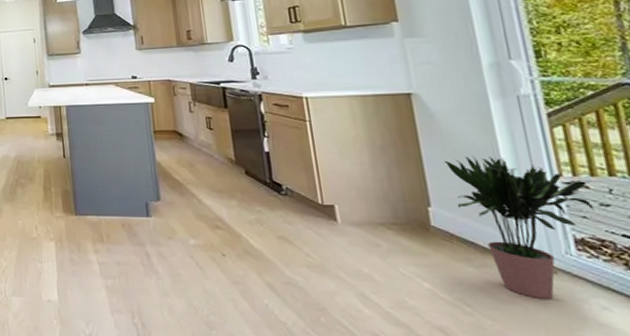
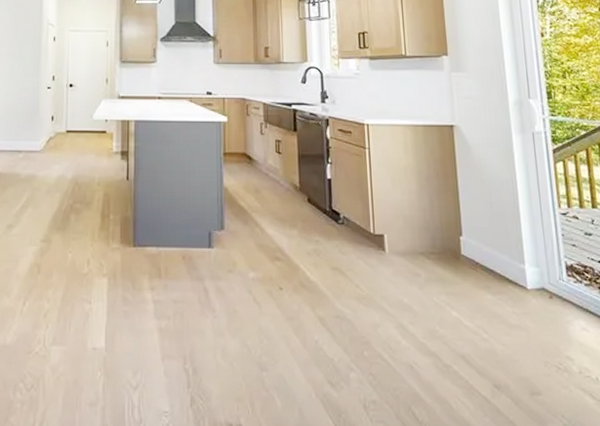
potted plant: present [444,155,595,299] -> none [475,187,581,322]

